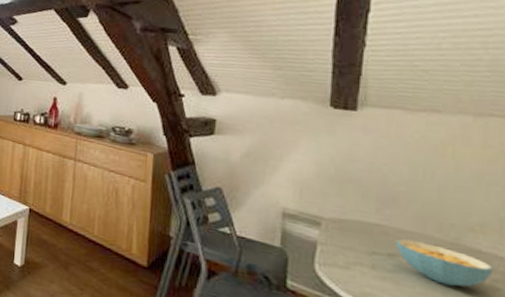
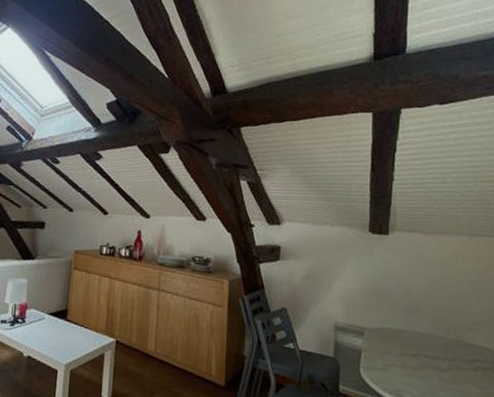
cereal bowl: present [395,239,493,287] -> none [418,341,485,377]

